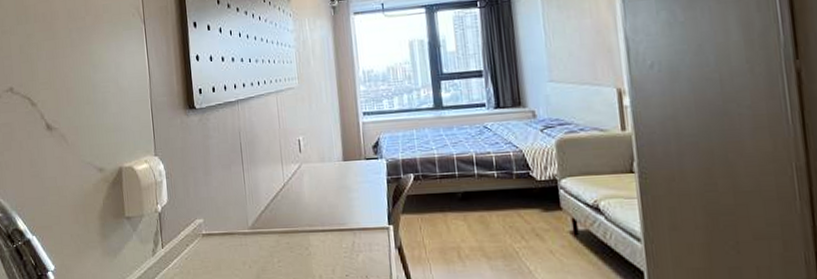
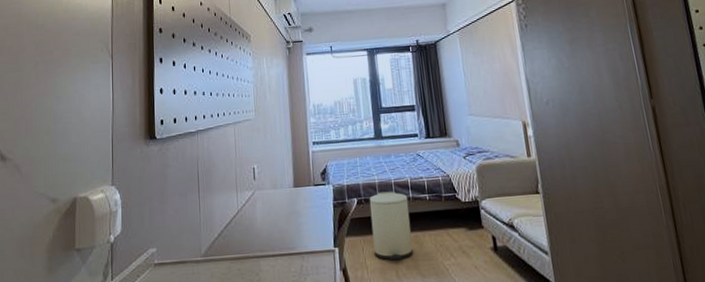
pedal bin: none [427,167,477,241] -> present [369,191,413,261]

